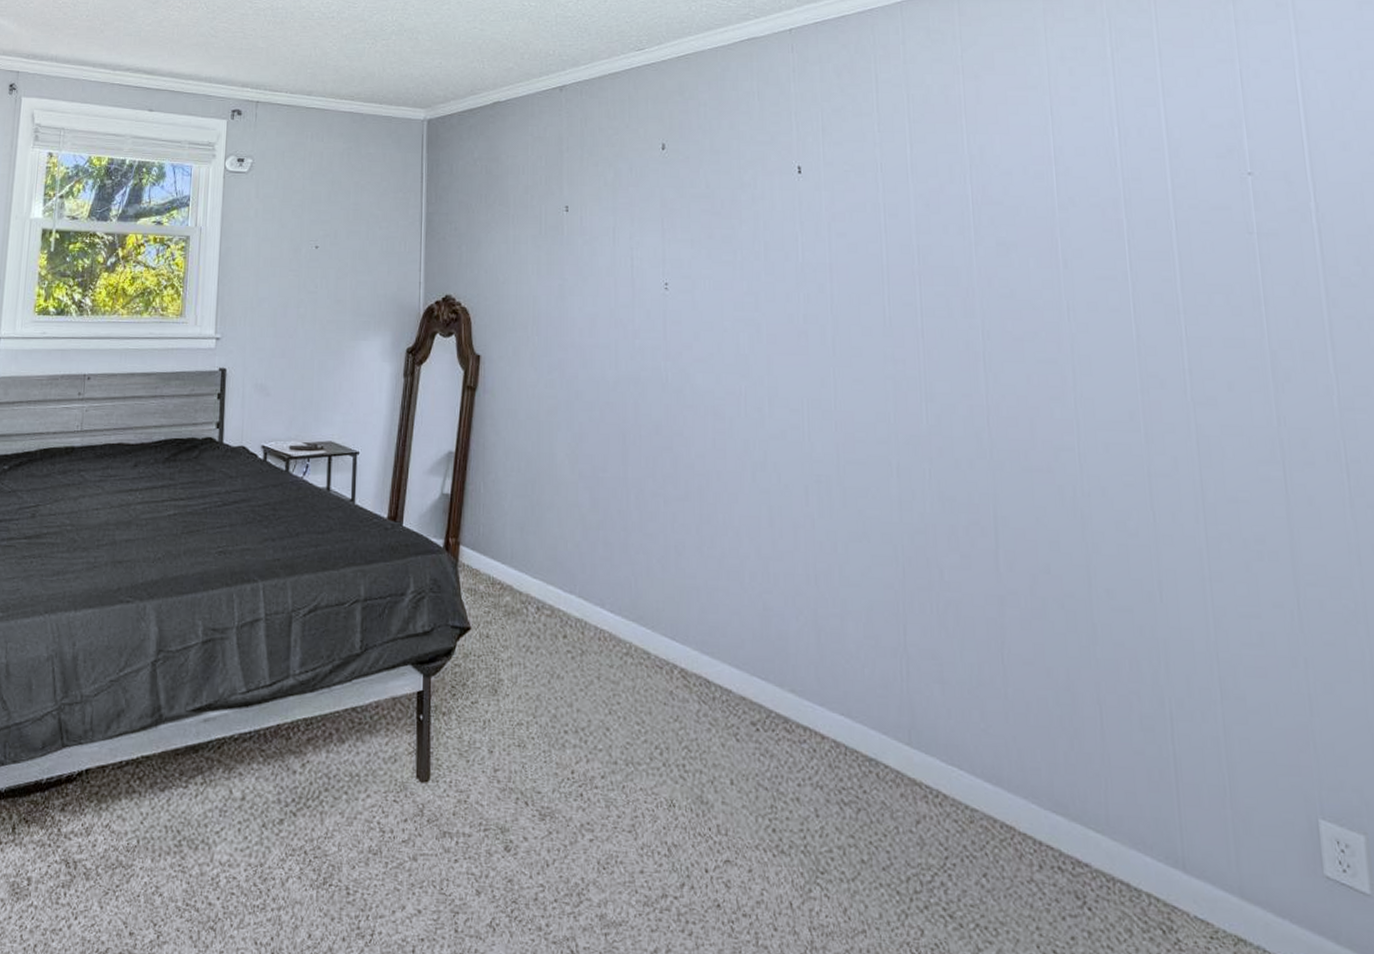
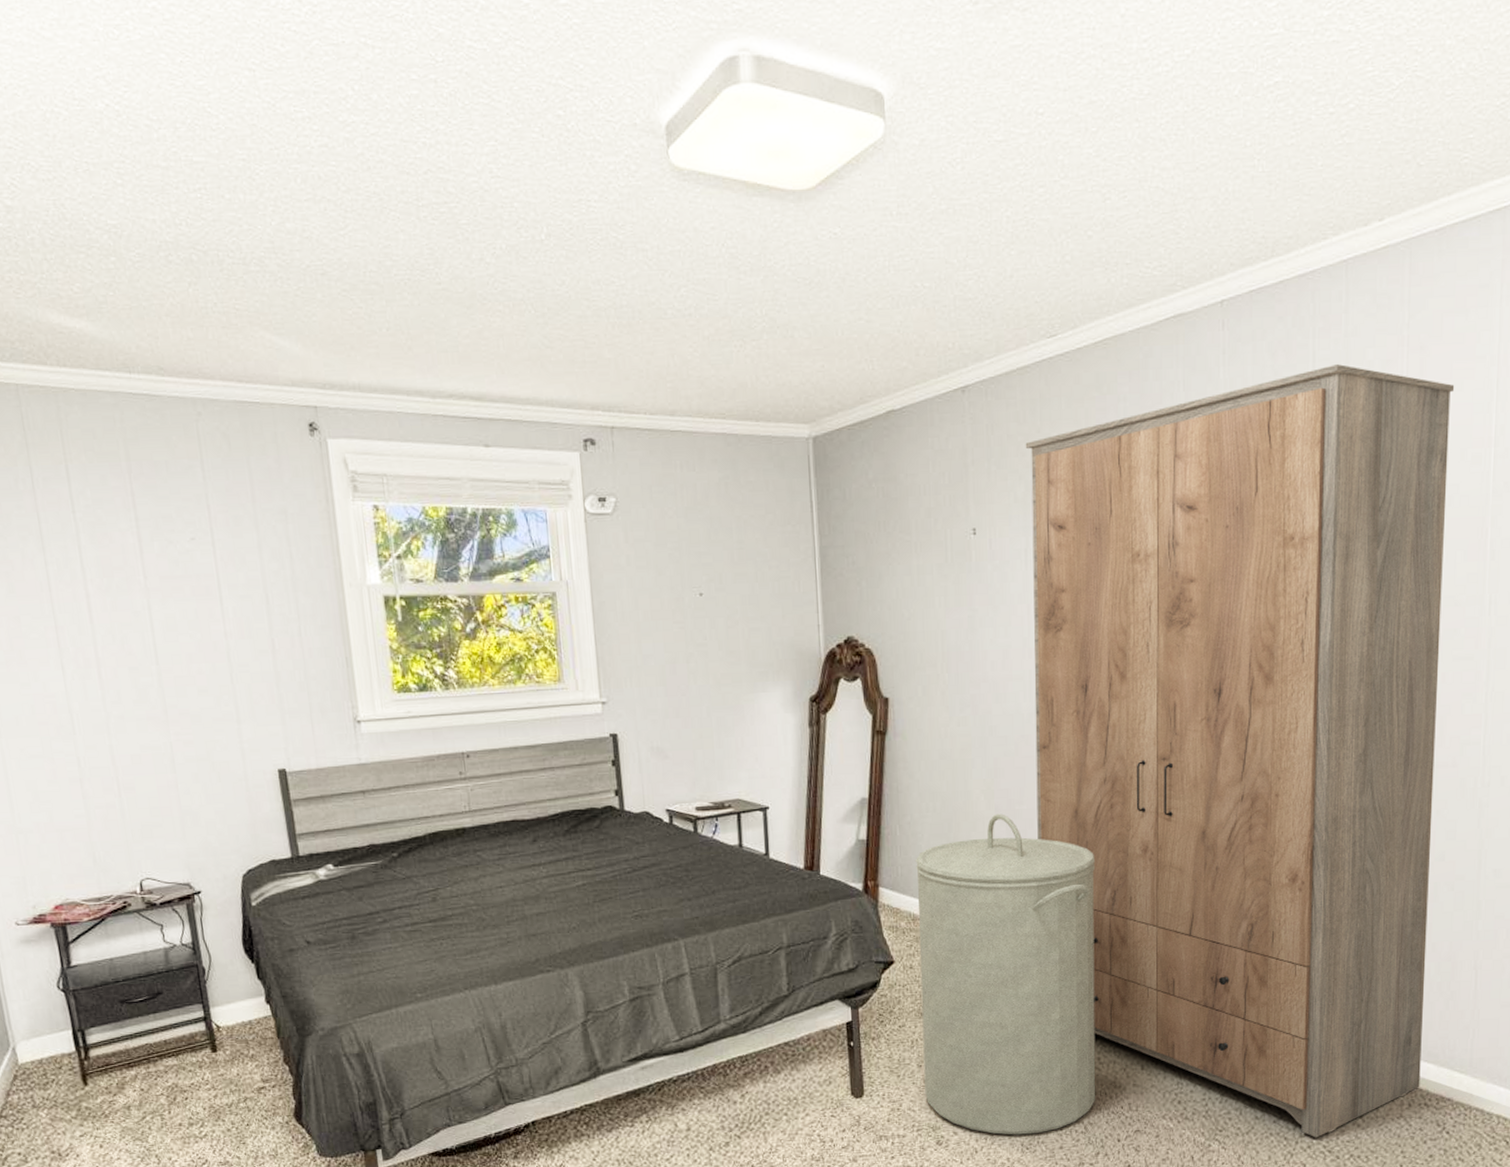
laundry hamper: none [495,479,680,851] -> present [915,813,1096,1135]
wardrobe: none [615,86,1050,897] -> present [1025,364,1455,1138]

